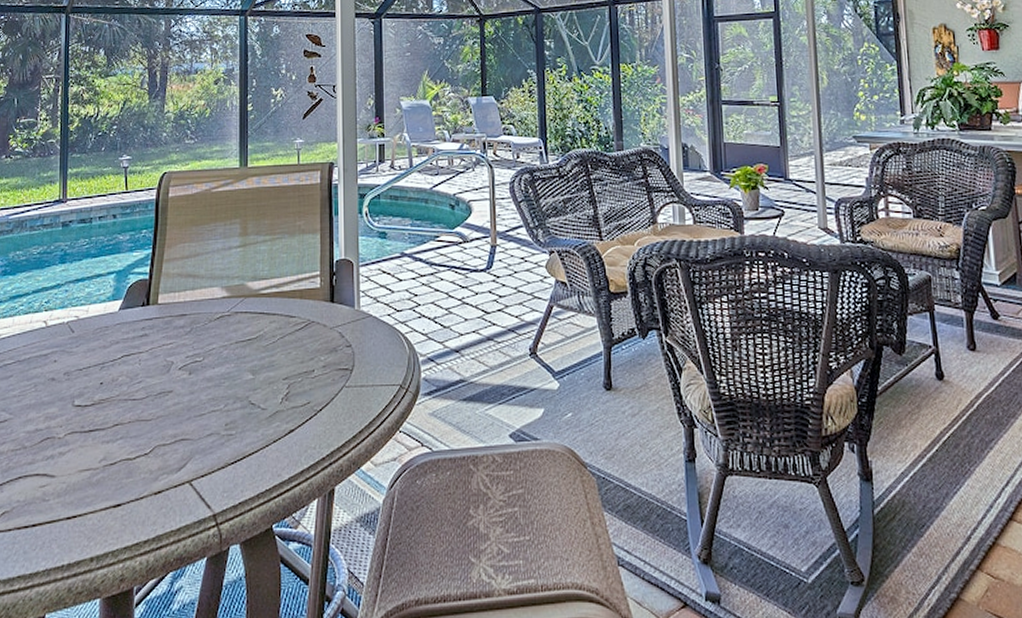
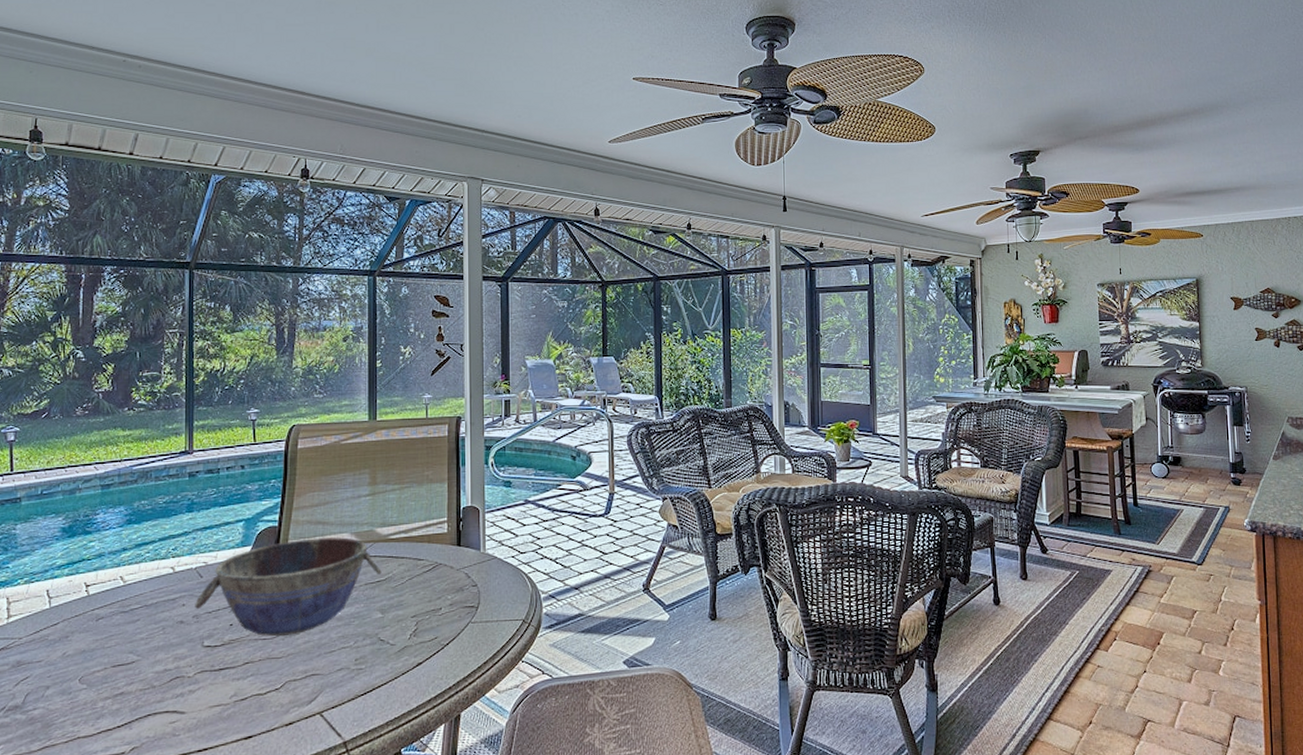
bowl: none [66,292,253,397] -> present [195,537,382,637]

